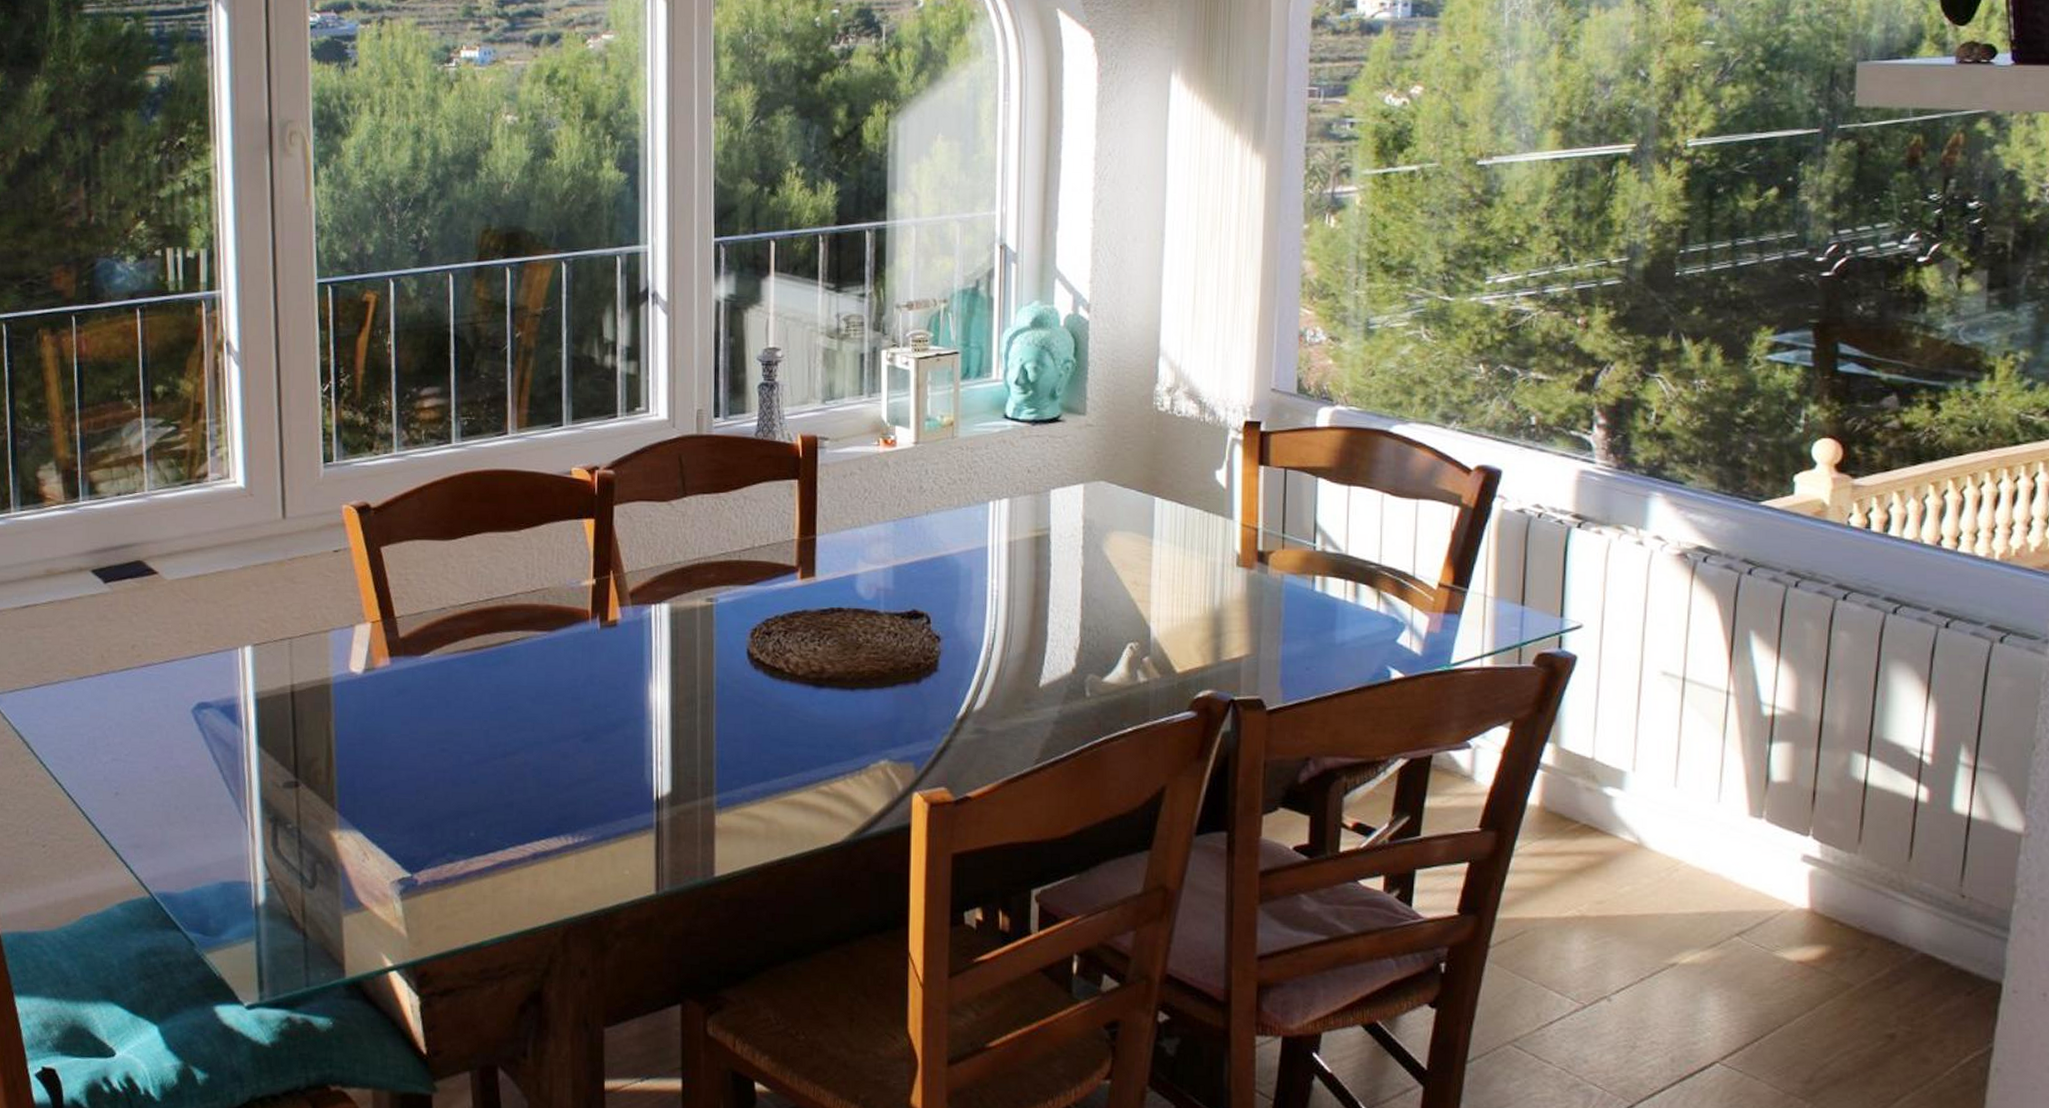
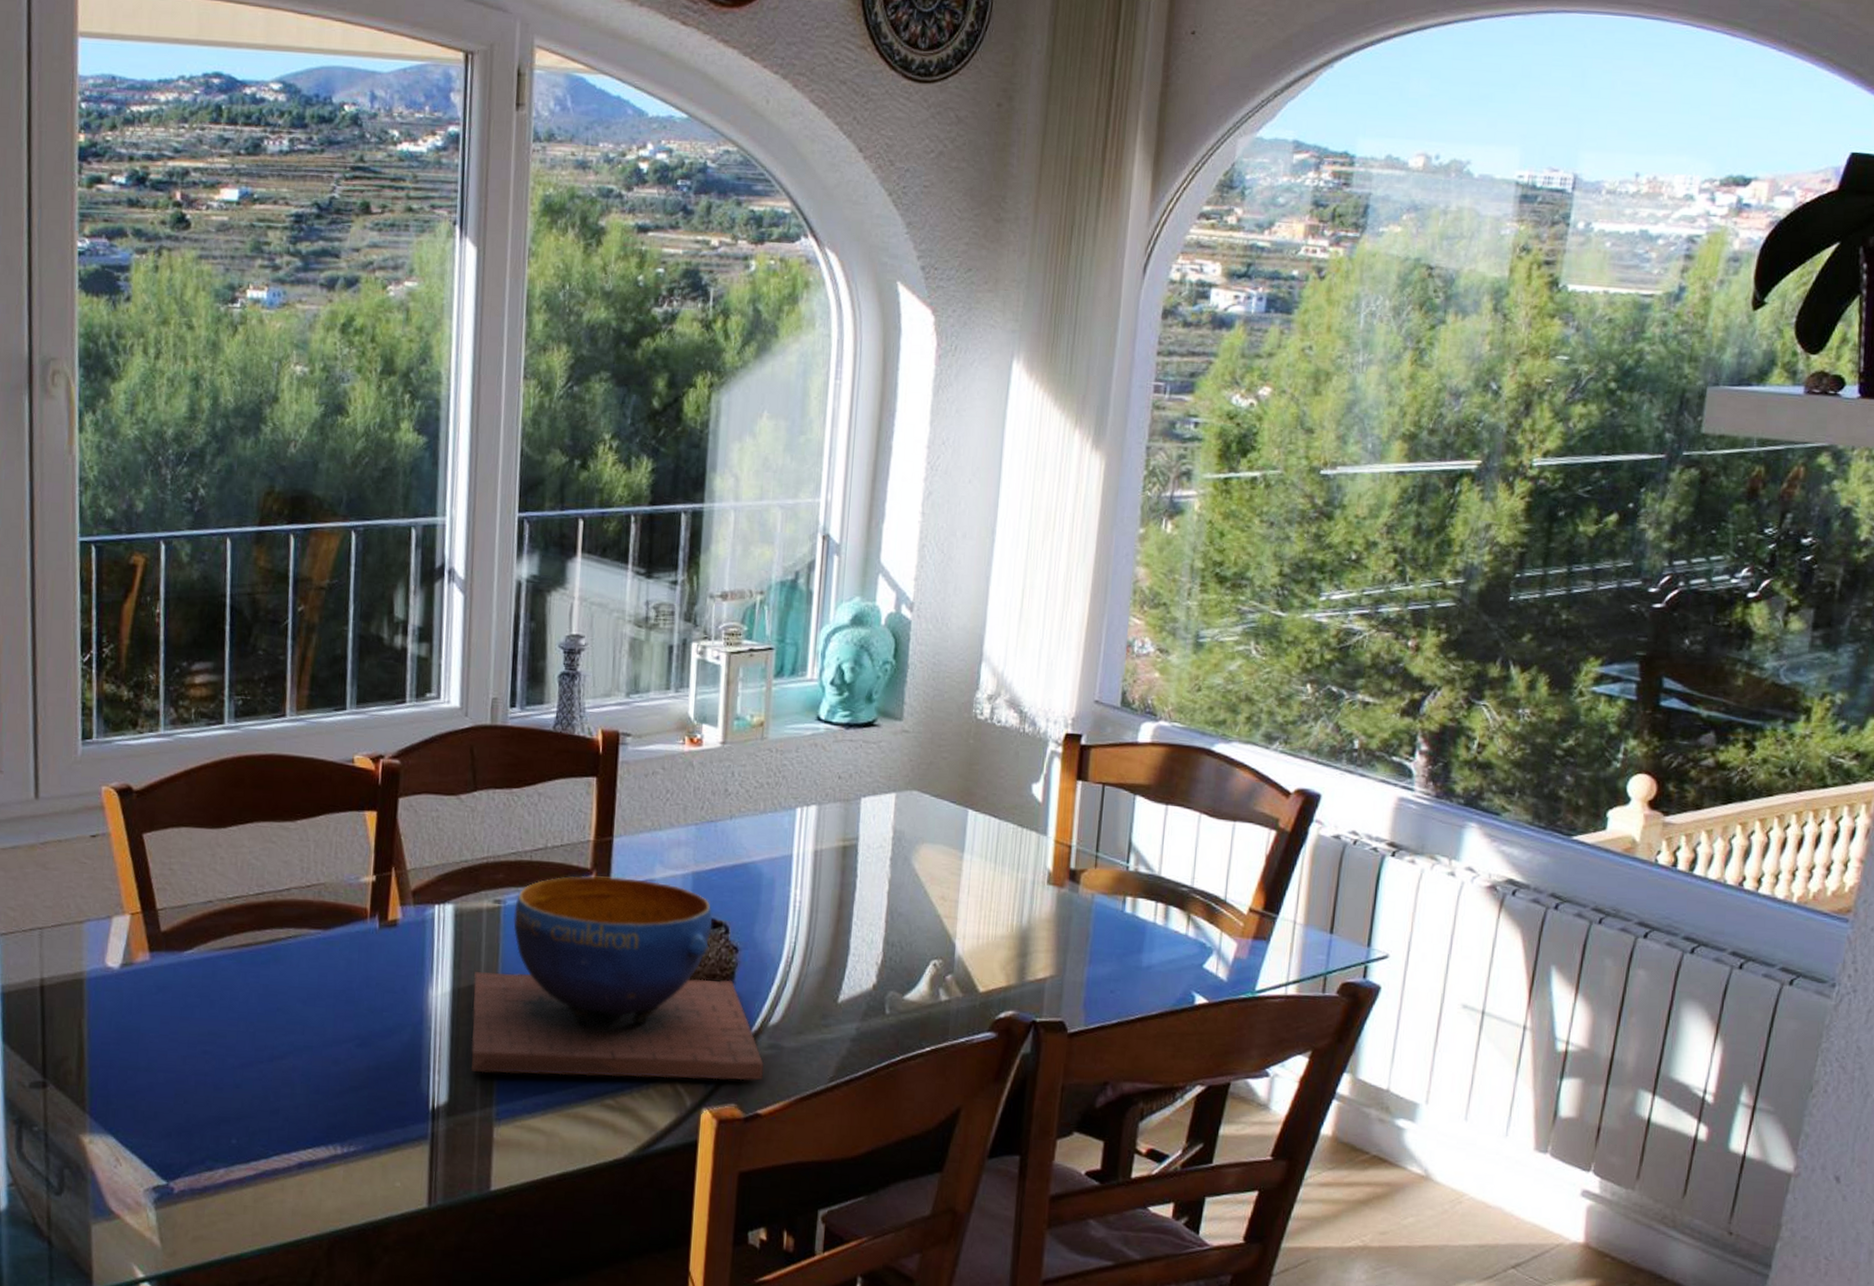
decorative bowl: none [690,572,972,765] -> present [470,875,765,1081]

